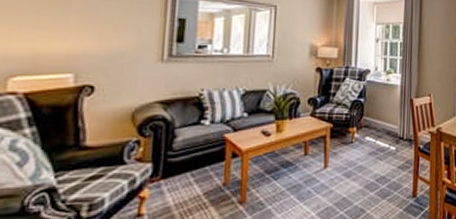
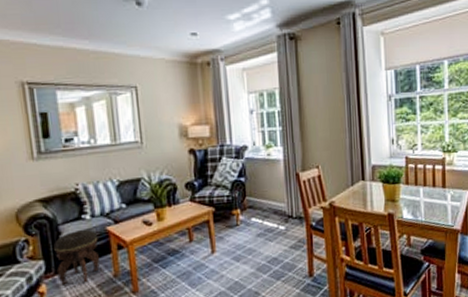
footstool: none [163,135,214,190] -> present [54,230,100,284]

